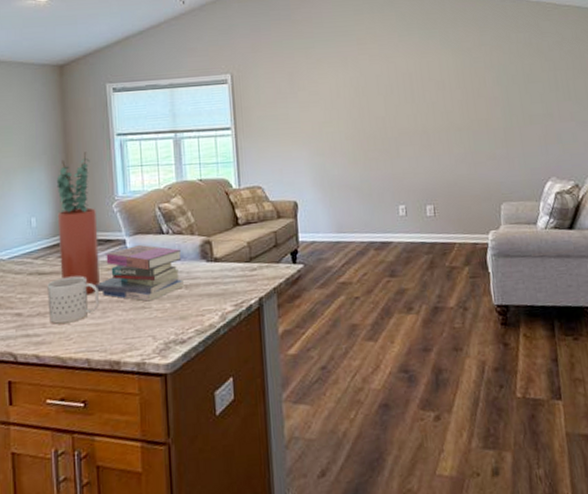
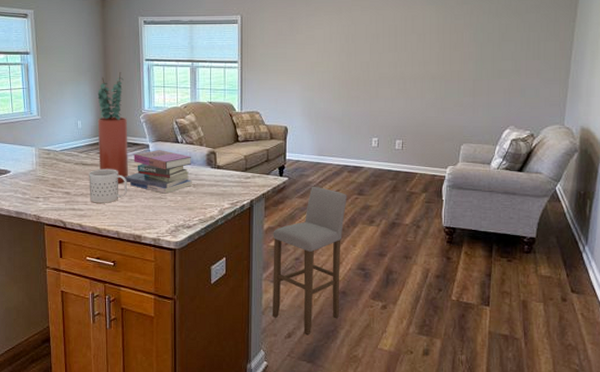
bar stool: none [290,271,384,469] -> present [273,186,347,334]

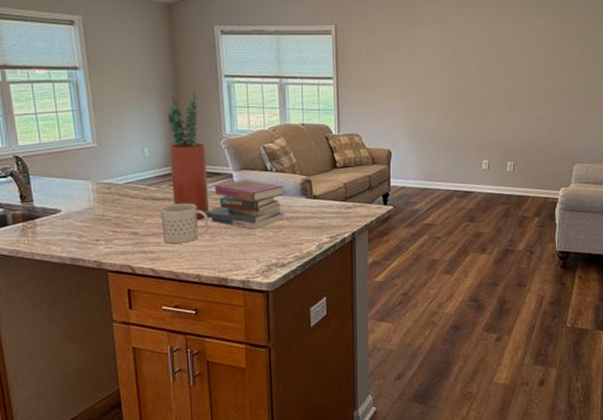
bar stool: present [273,186,347,334] -> none [378,214,457,374]

